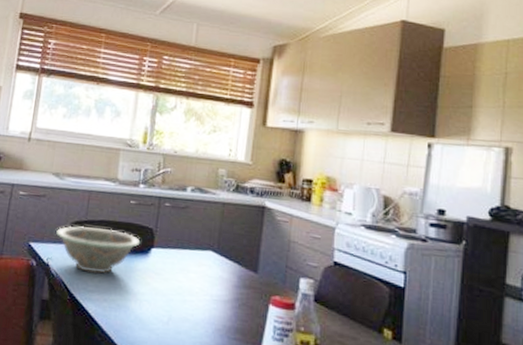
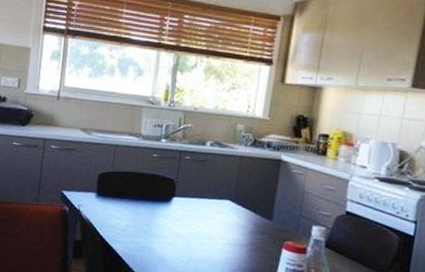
decorative bowl: present [56,226,141,274] -> none [86,177,163,220]

